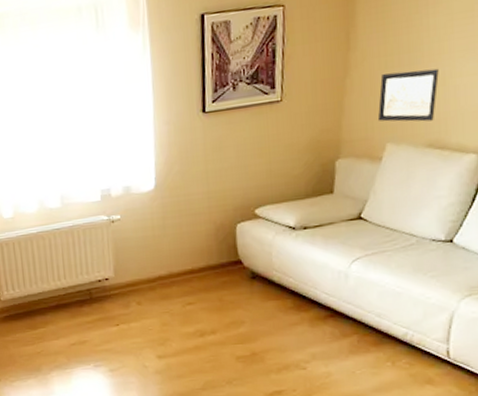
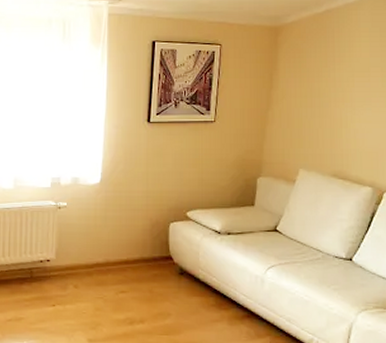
wall art: present [377,68,439,122] -> none [293,111,342,155]

